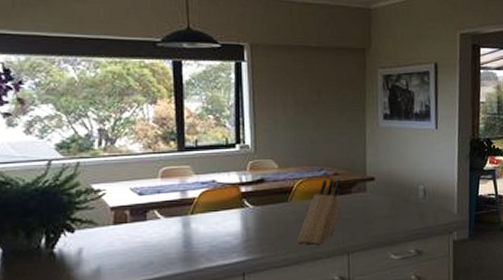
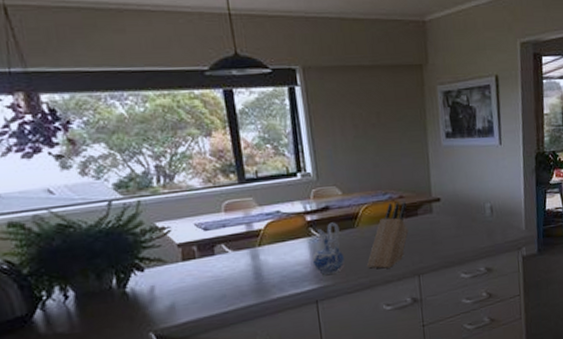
ceramic pitcher: none [242,195,275,247] -> present [312,222,344,275]

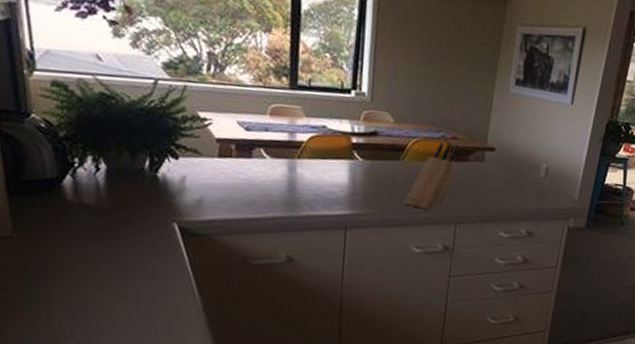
ceramic pitcher: present [312,222,344,275] -> none [349,149,384,203]

